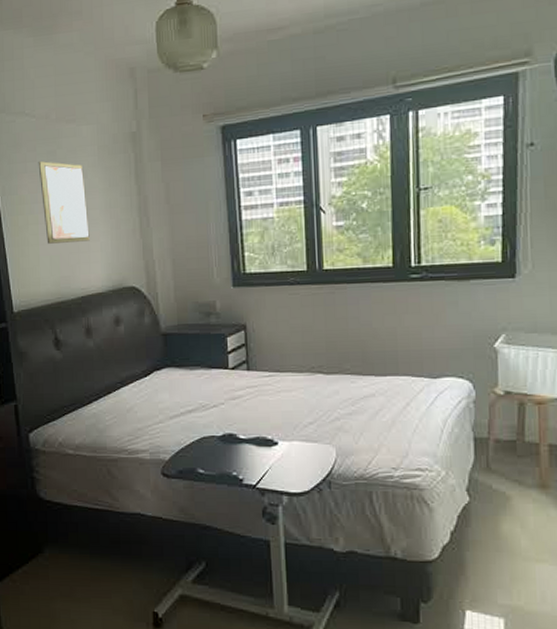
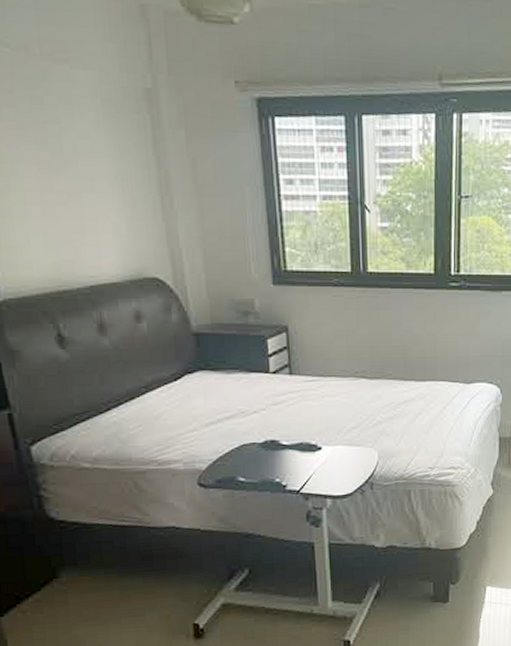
wall art: present [38,160,90,244] -> none [18,107,97,219]

